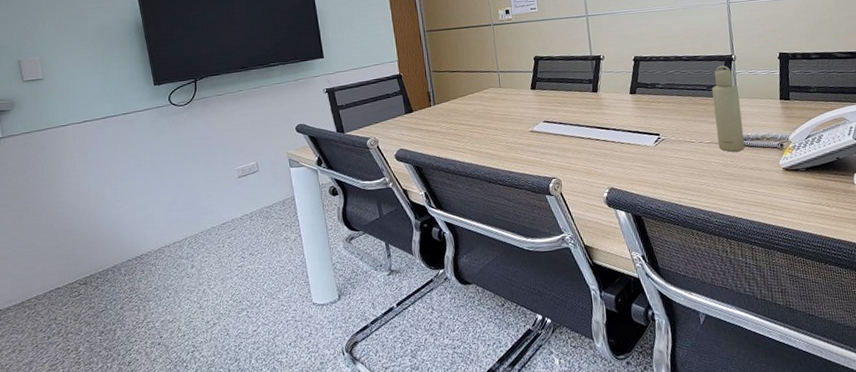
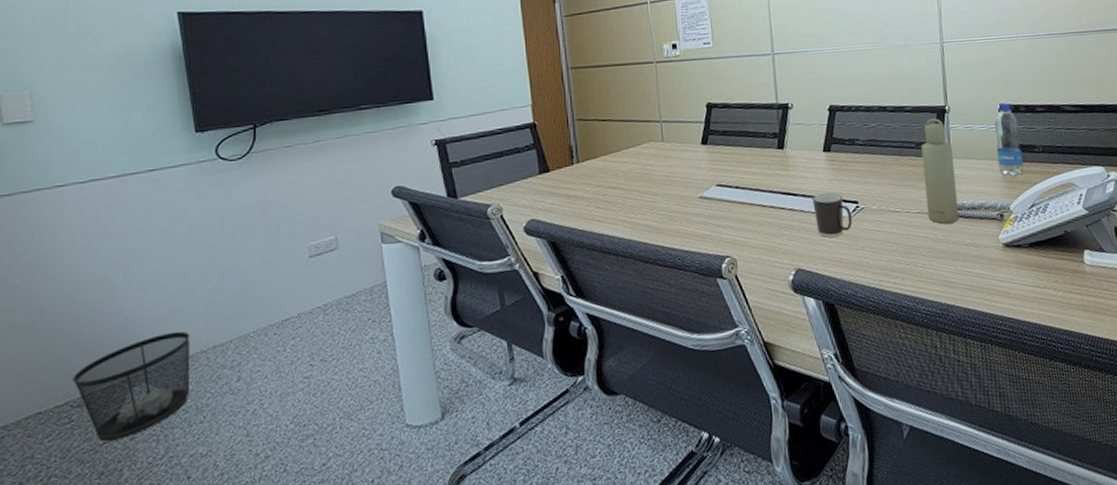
waste bin: none [79,231,159,309] -> present [71,331,190,441]
mug: none [621,127,655,163] -> present [812,193,853,238]
bottle: none [774,51,800,113] -> present [994,102,1024,177]

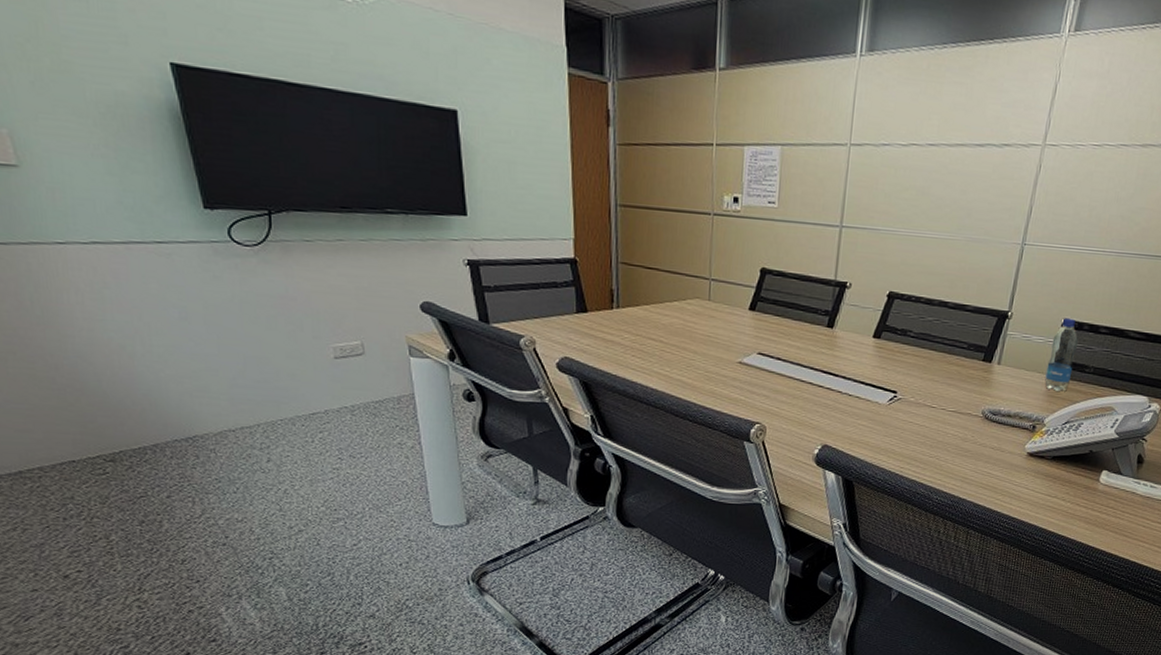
waste bin: present [71,331,190,441] -> none [101,407,221,495]
mug: present [812,193,853,238] -> none [850,378,889,422]
bottle: present [921,118,959,225] -> none [962,322,1005,427]

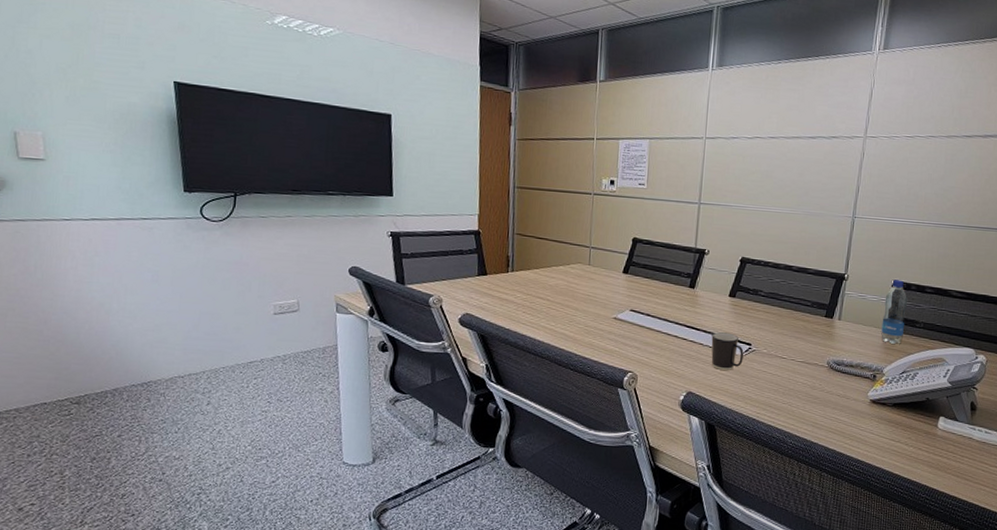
mug: none [850,378,889,422] -> present [711,332,744,371]

